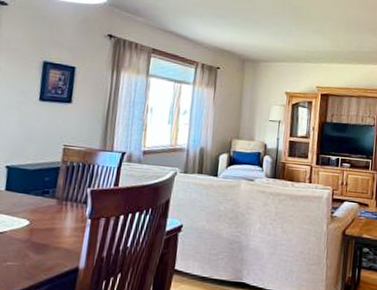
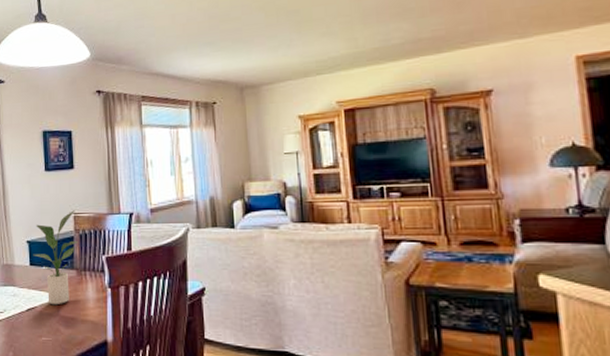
potted plant: none [10,142,66,232] -> present [33,210,78,305]

